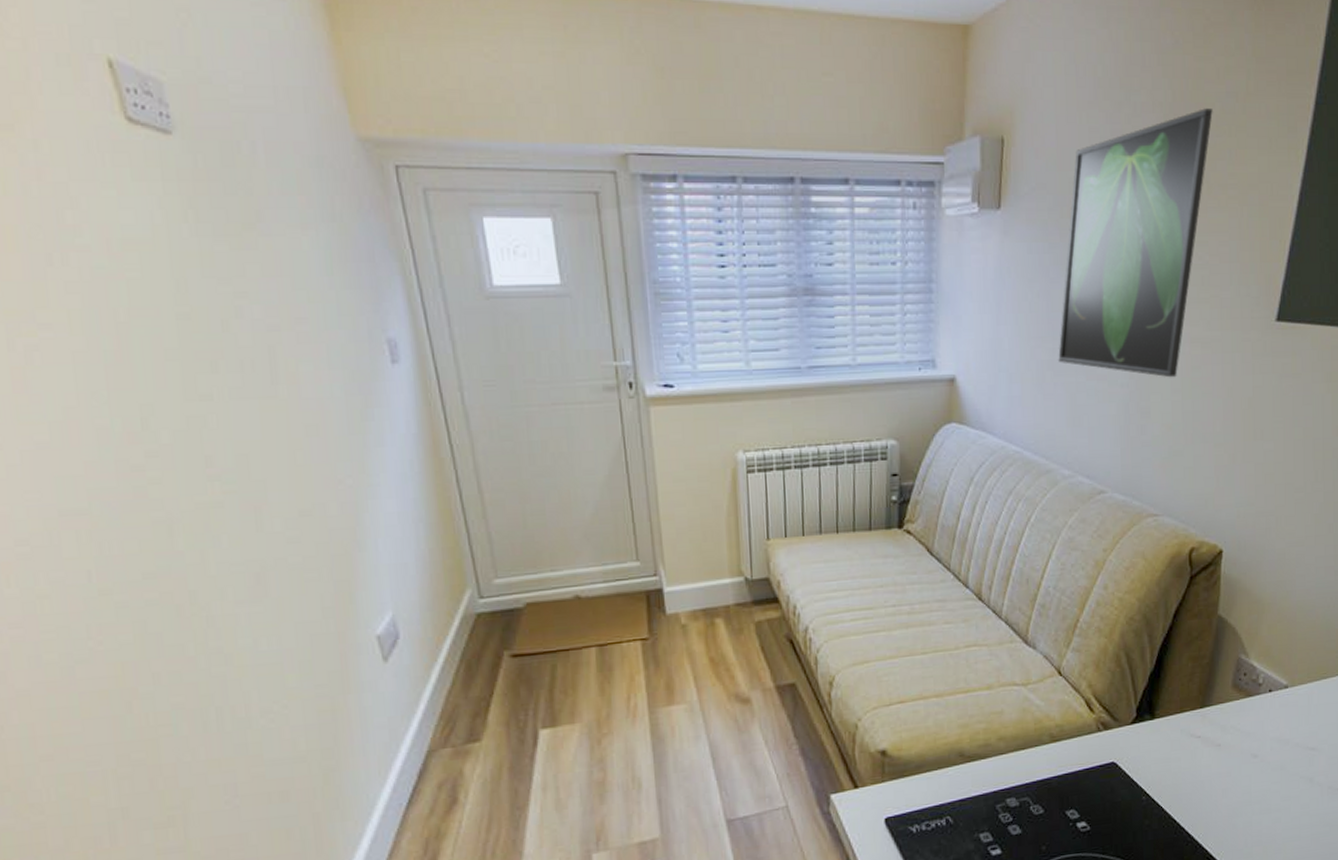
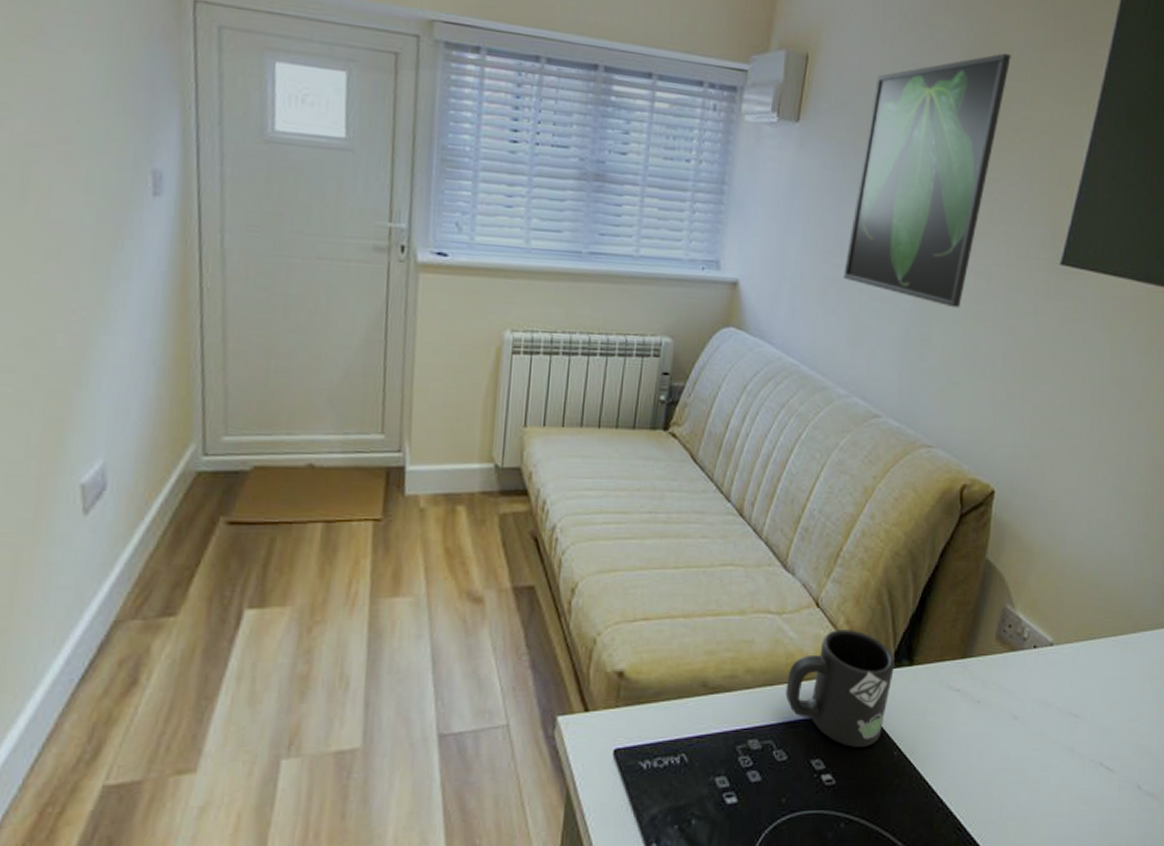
mug: none [1036,692,1138,797] -> present [785,629,896,747]

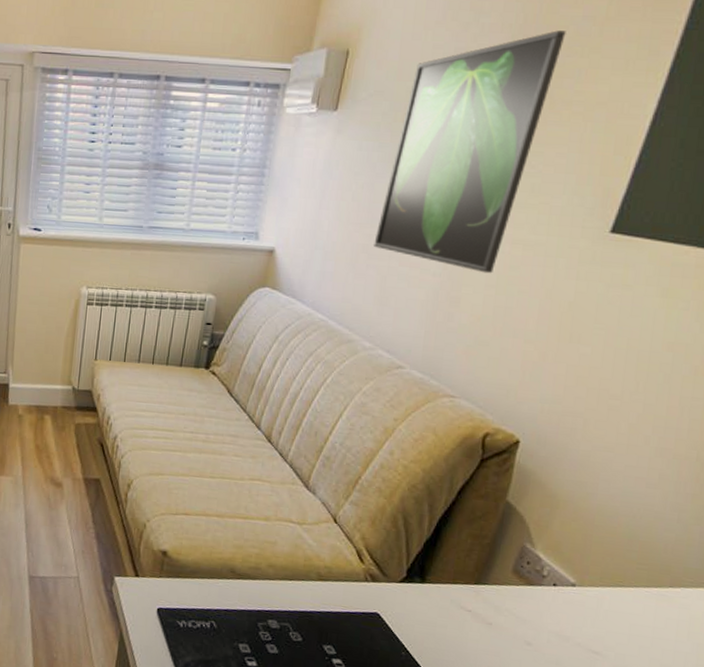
mug: present [785,629,896,747] -> none [302,543,407,643]

